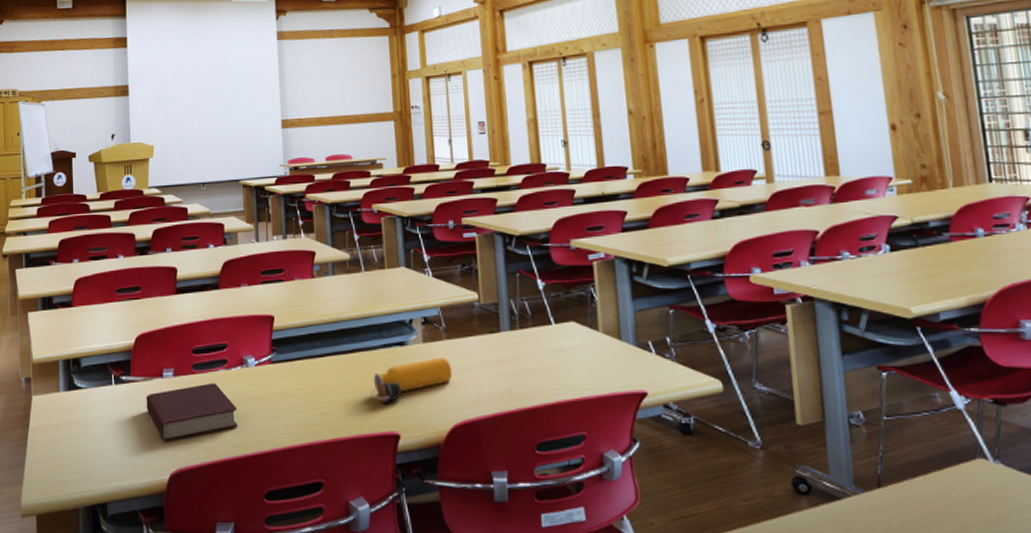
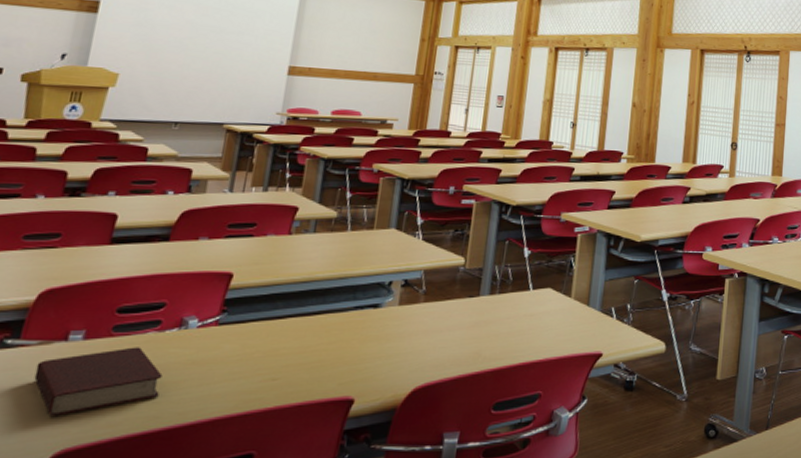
water bottle: present [370,357,453,404] -> none [329,320,424,368]

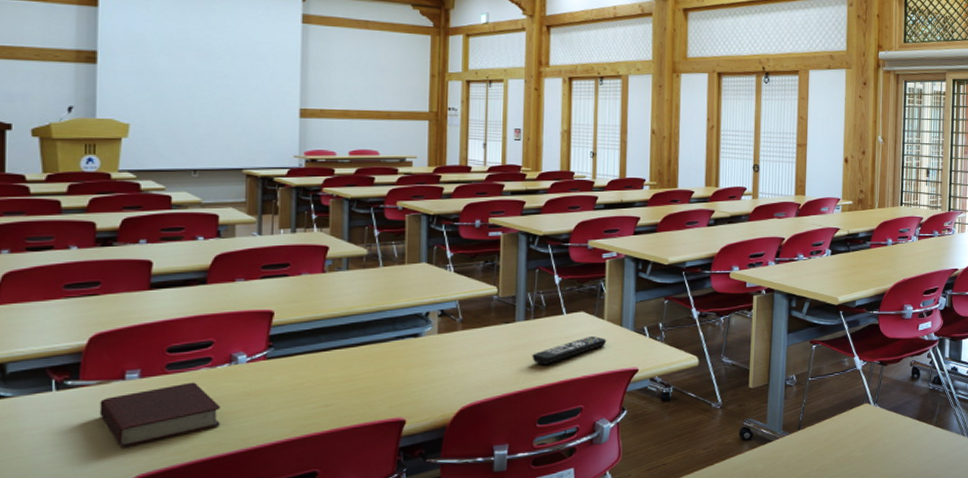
remote control: none [493,315,573,344] -> present [532,336,607,365]

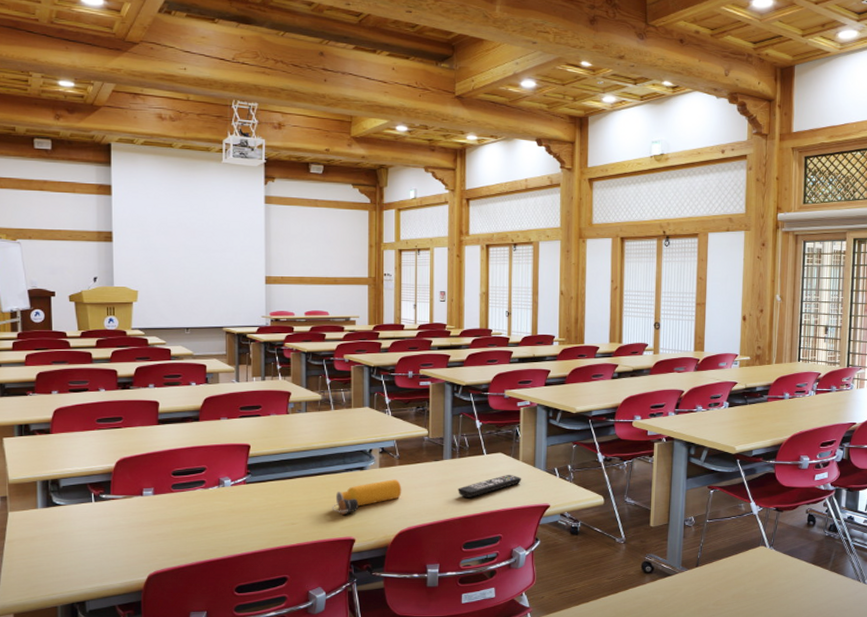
book: present [99,382,221,447] -> none [126,500,213,548]
water bottle: none [377,346,465,393] -> present [332,479,402,516]

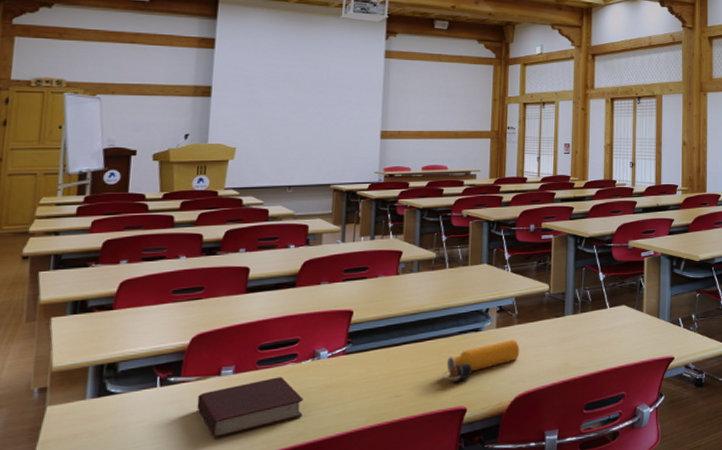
book: none [126,500,213,548] -> present [197,377,303,438]
remote control: present [458,475,522,497] -> none [579,328,646,355]

